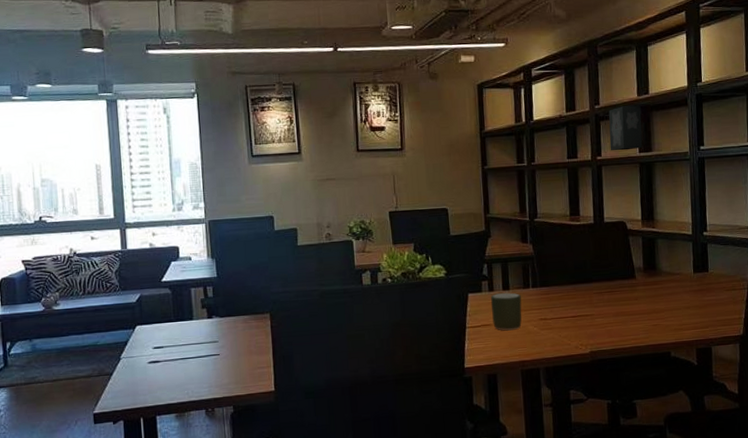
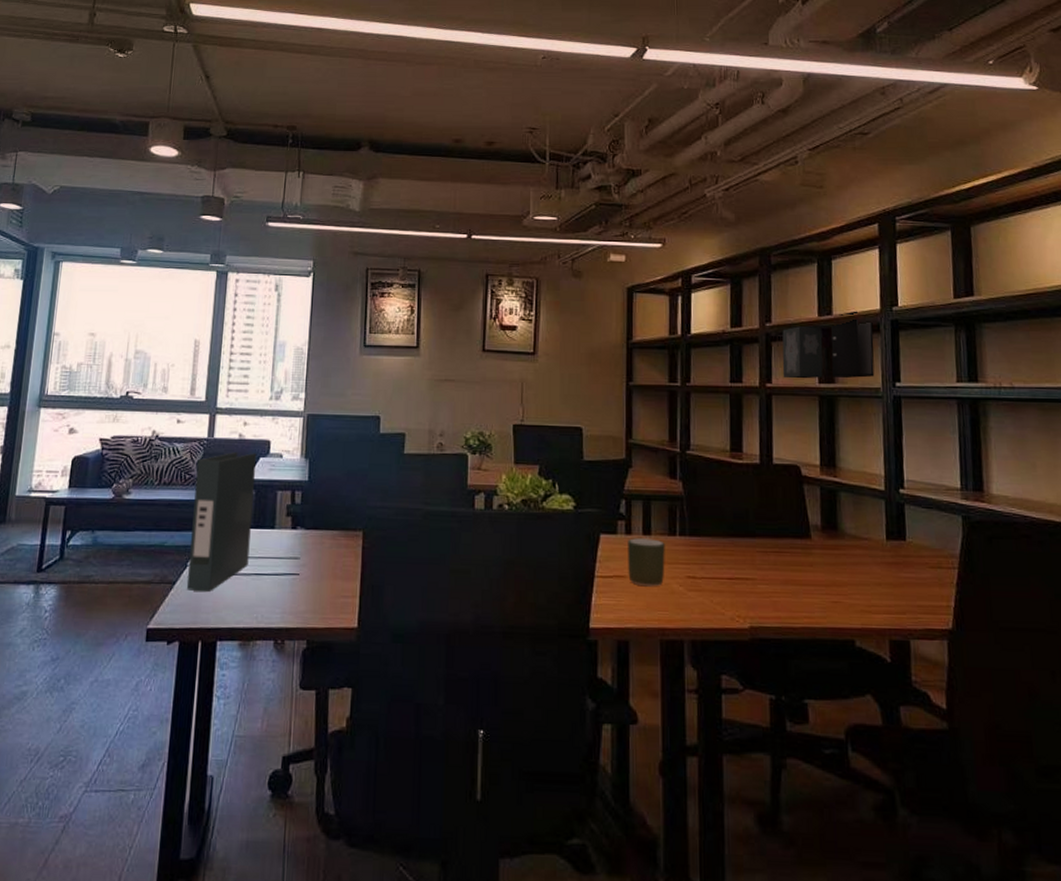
binder: none [115,258,174,379] -> present [186,451,257,591]
binder: none [648,89,683,147] -> present [830,311,875,379]

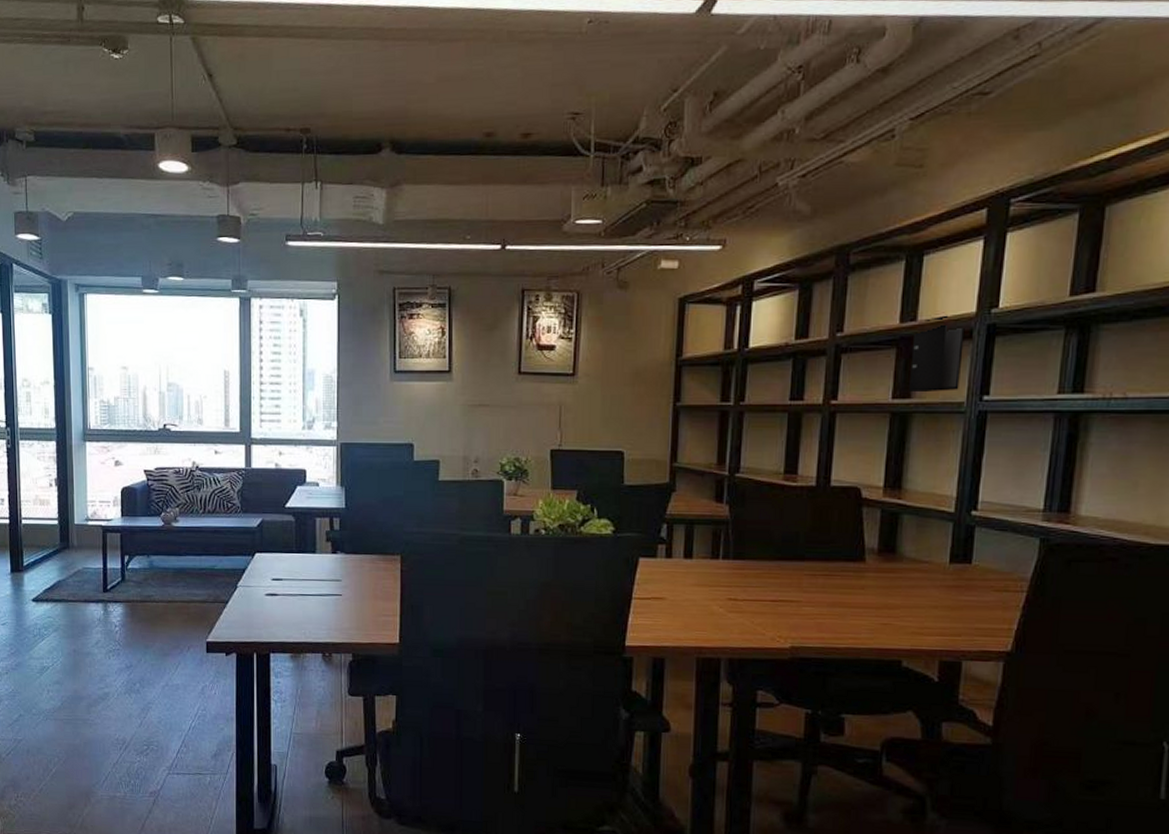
binder: present [186,451,257,591] -> none [238,480,294,610]
mug: present [628,538,665,587] -> none [667,561,707,609]
decorative box: present [782,326,823,379] -> none [851,335,903,394]

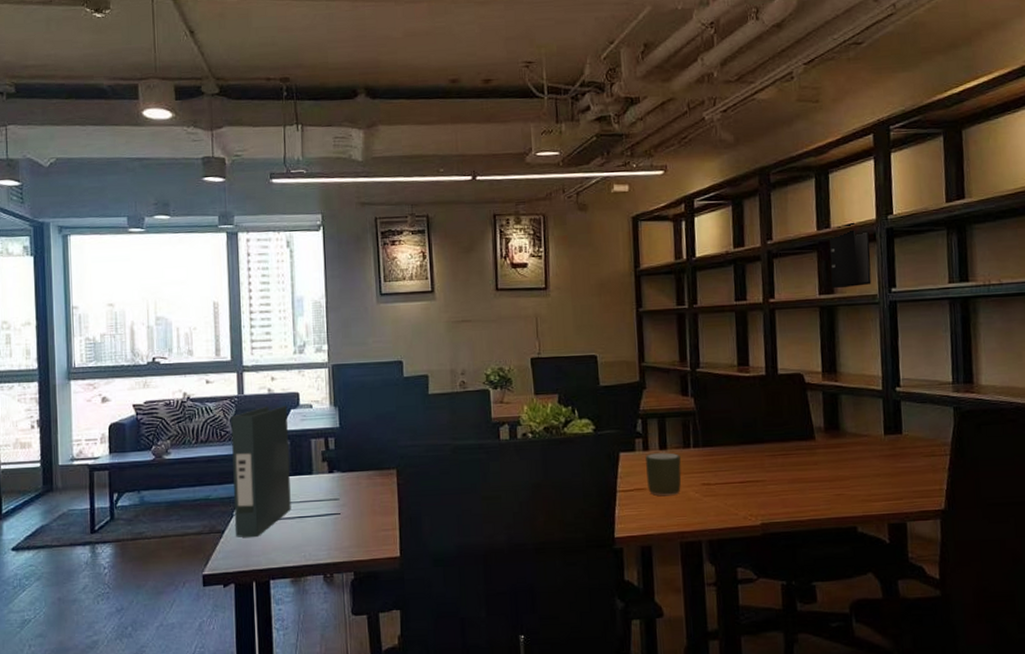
binder: none [238,480,294,610] -> present [231,405,291,538]
mug: none [667,561,707,609] -> present [646,452,682,496]

